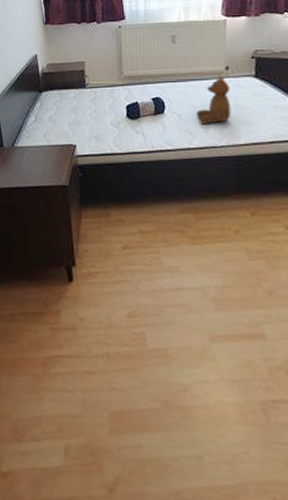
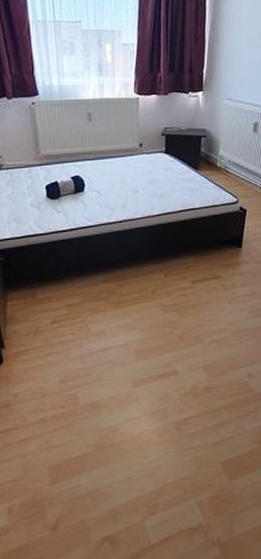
teddy bear: present [195,73,231,124] -> none [113,150,146,199]

